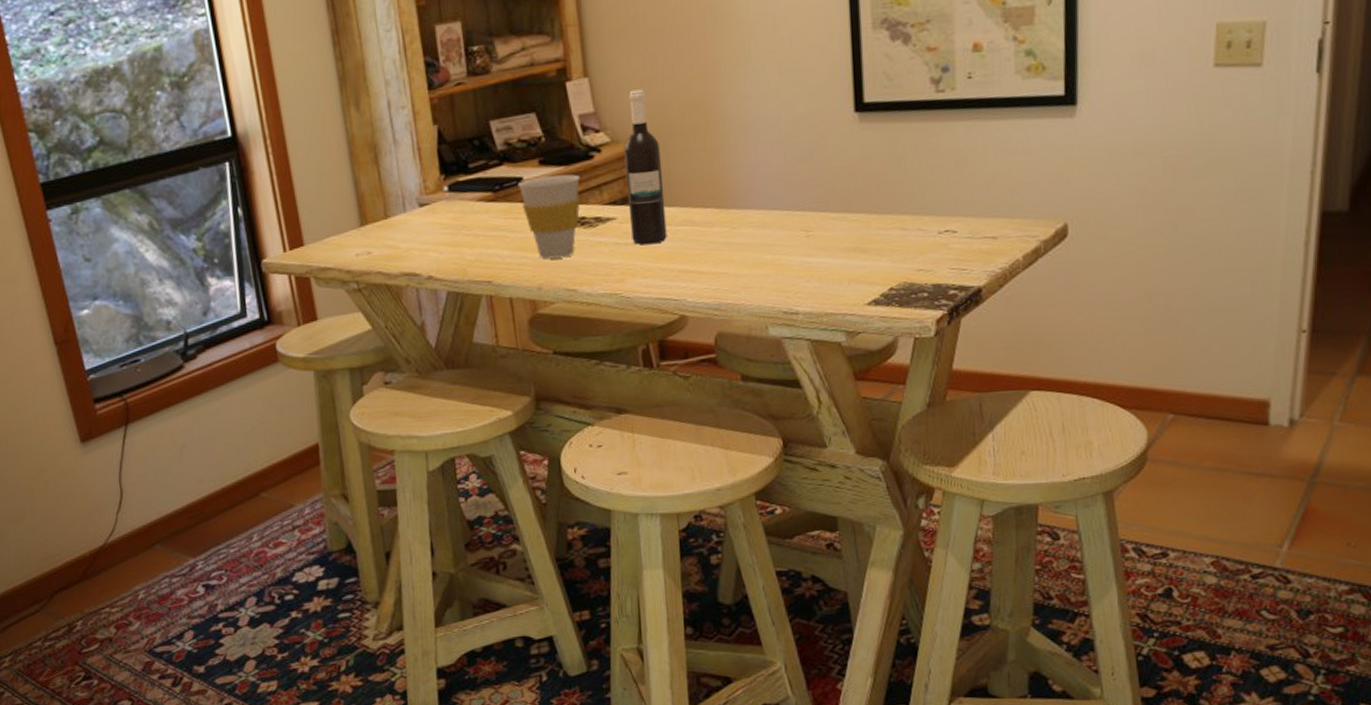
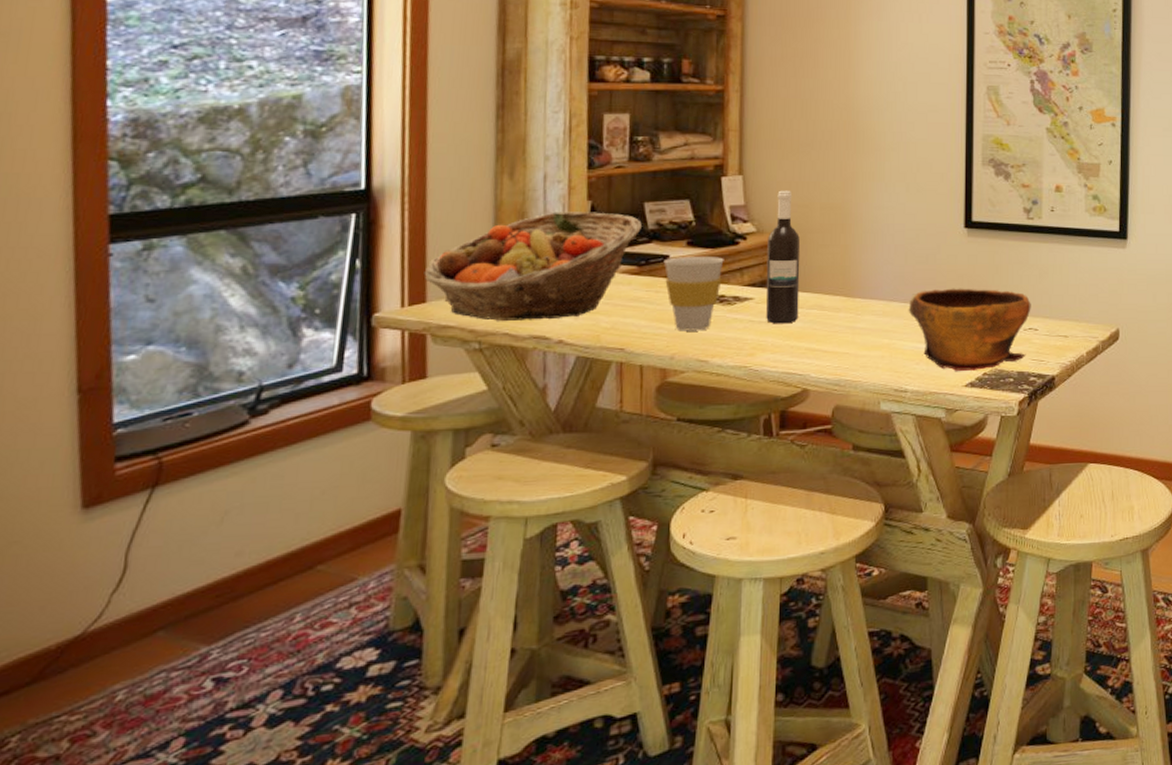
fruit basket: none [297,136,491,260] -> present [424,212,642,321]
bowl: none [792,186,947,287] -> present [908,288,1031,371]

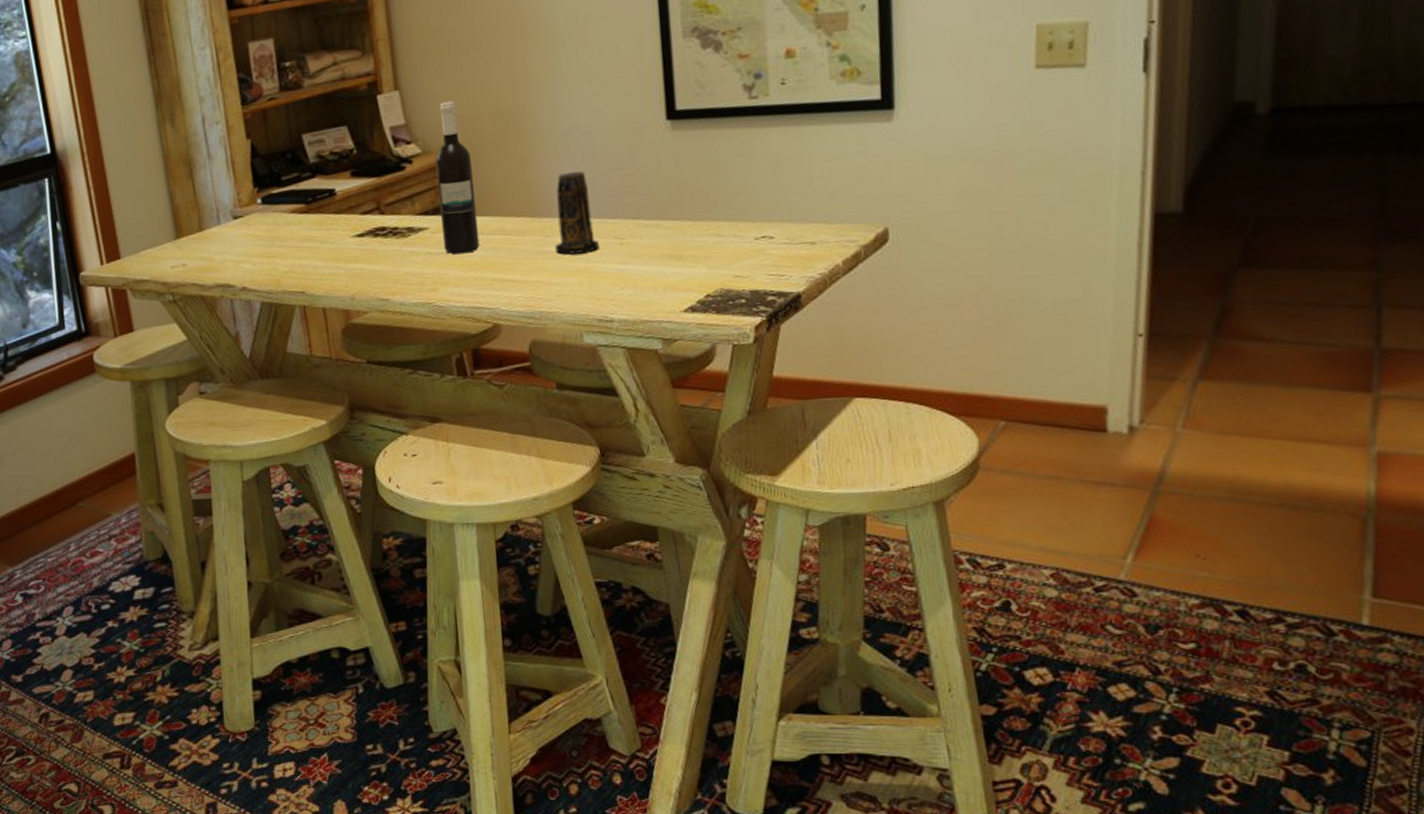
fruit basket: present [424,212,642,321] -> none [113,149,303,272]
cup: present [663,256,724,331] -> none [330,185,393,270]
candle: none [864,261,901,332] -> present [555,170,599,255]
bowl: present [908,288,1031,371] -> none [605,192,763,294]

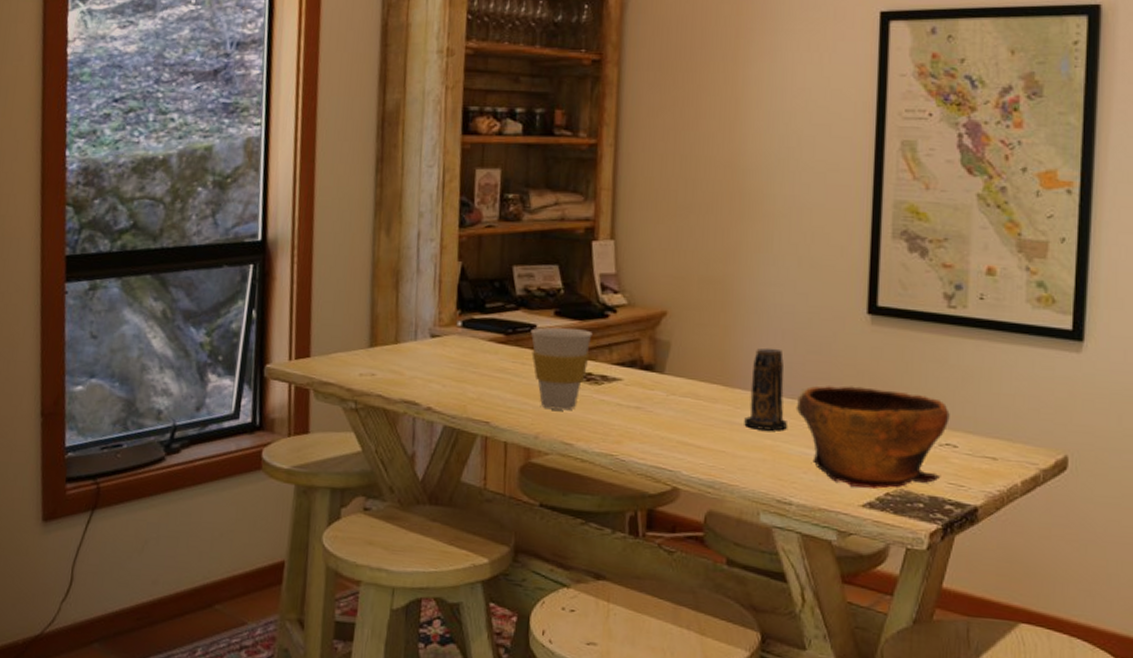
cup: none [330,185,393,270] -> present [530,327,593,411]
wine bottle: present [435,101,480,255] -> none [635,259,675,411]
bowl: none [605,192,763,294] -> present [795,385,950,489]

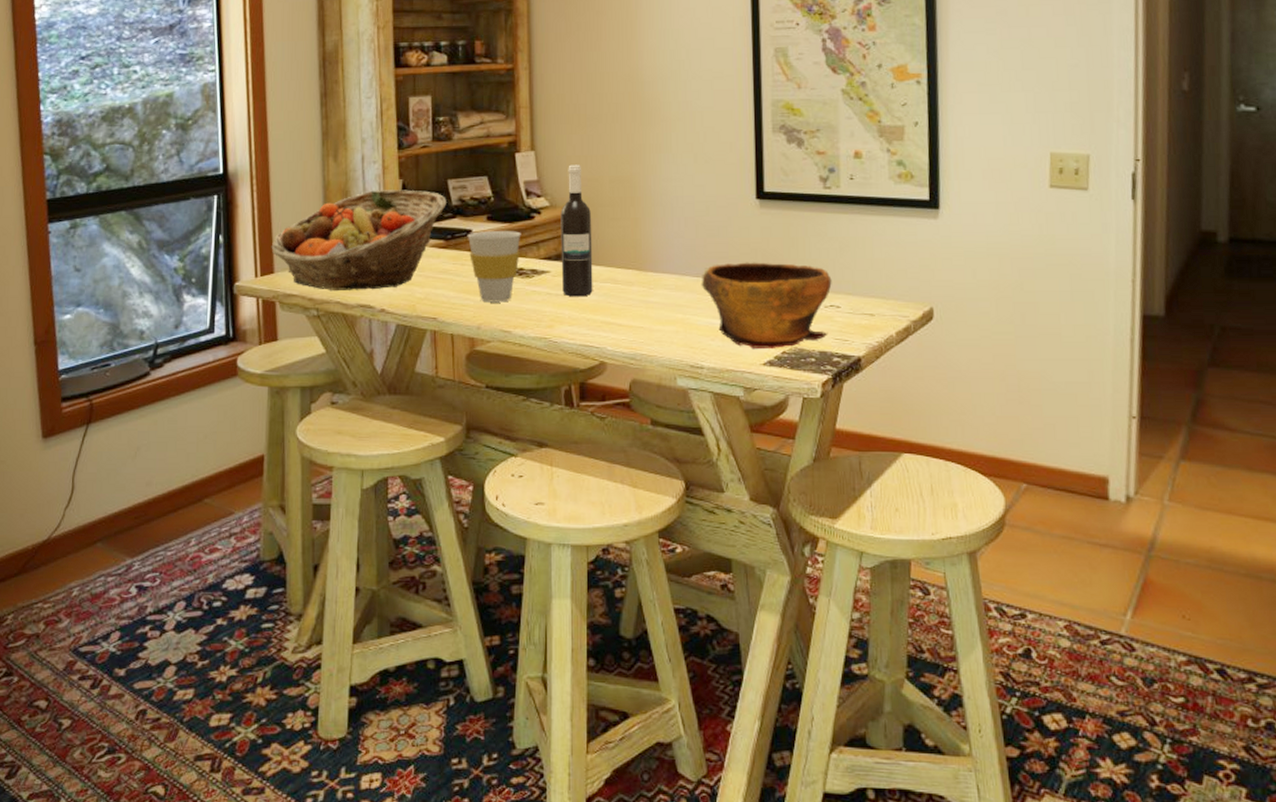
fruit basket: none [309,271,510,385] -> present [271,189,446,290]
wine bottle: none [635,259,675,411] -> present [560,164,593,297]
candle: present [744,348,787,431] -> none [658,234,694,306]

